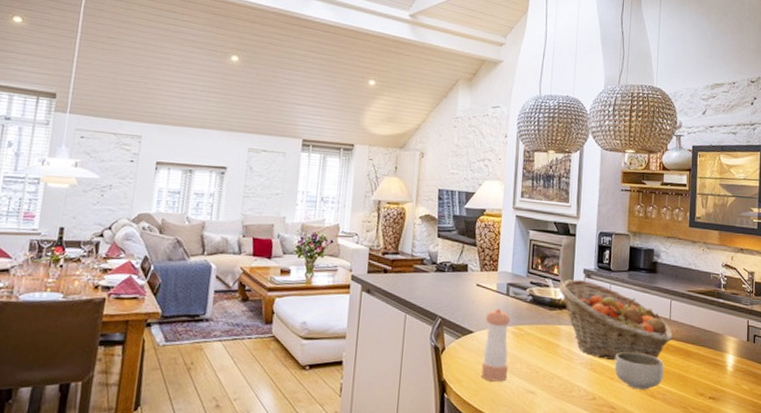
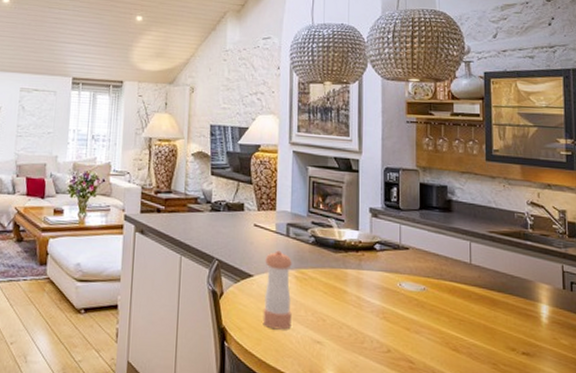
fruit basket: present [558,279,673,360] -> none [343,219,476,308]
bowl: present [614,352,664,390] -> none [410,300,467,343]

